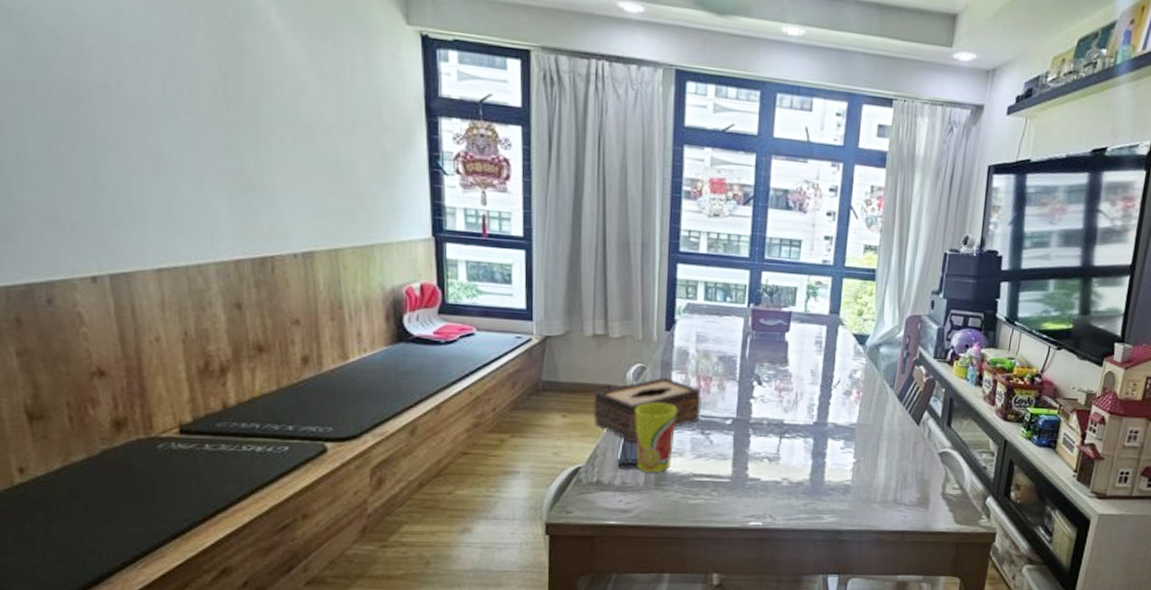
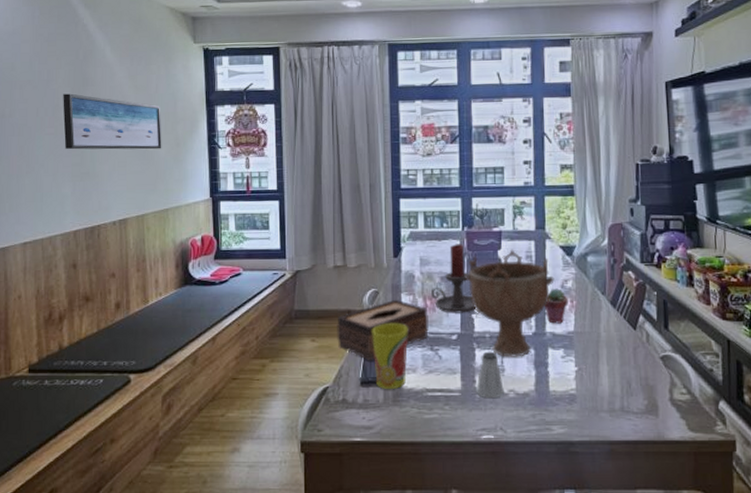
wall art: none [205,67,362,166] -> present [63,93,162,150]
candle holder: none [706,321,755,398] -> present [430,244,475,314]
decorative bowl: none [747,332,843,446] -> present [465,249,555,357]
saltshaker: none [748,438,778,487] -> present [476,351,504,399]
potted succulent: none [829,378,855,415] -> present [545,288,569,324]

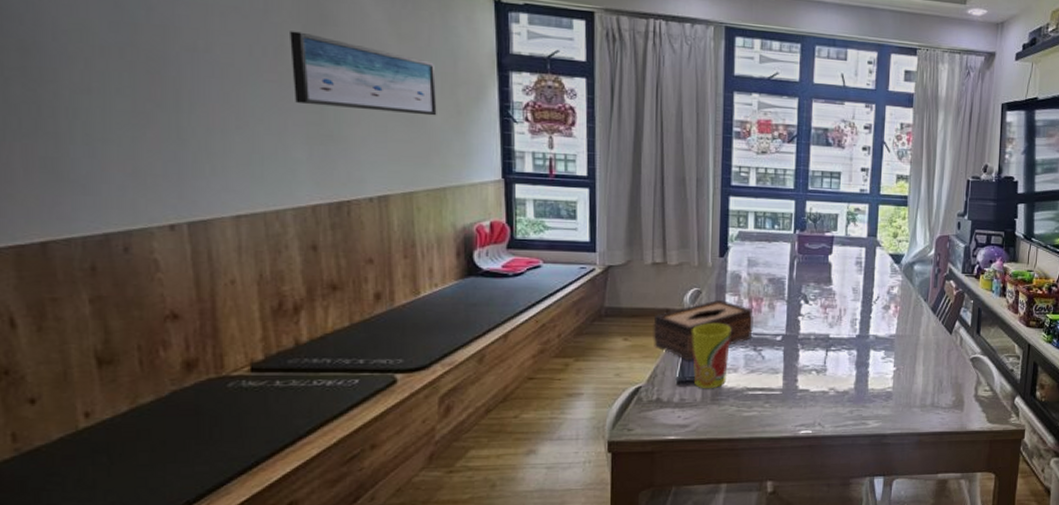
candle holder: present [430,244,475,314] -> none [757,246,802,315]
decorative bowl: present [465,249,555,357] -> none [794,254,882,358]
saltshaker: present [476,351,504,399] -> none [798,352,825,397]
potted succulent: present [545,288,569,324] -> none [870,294,893,327]

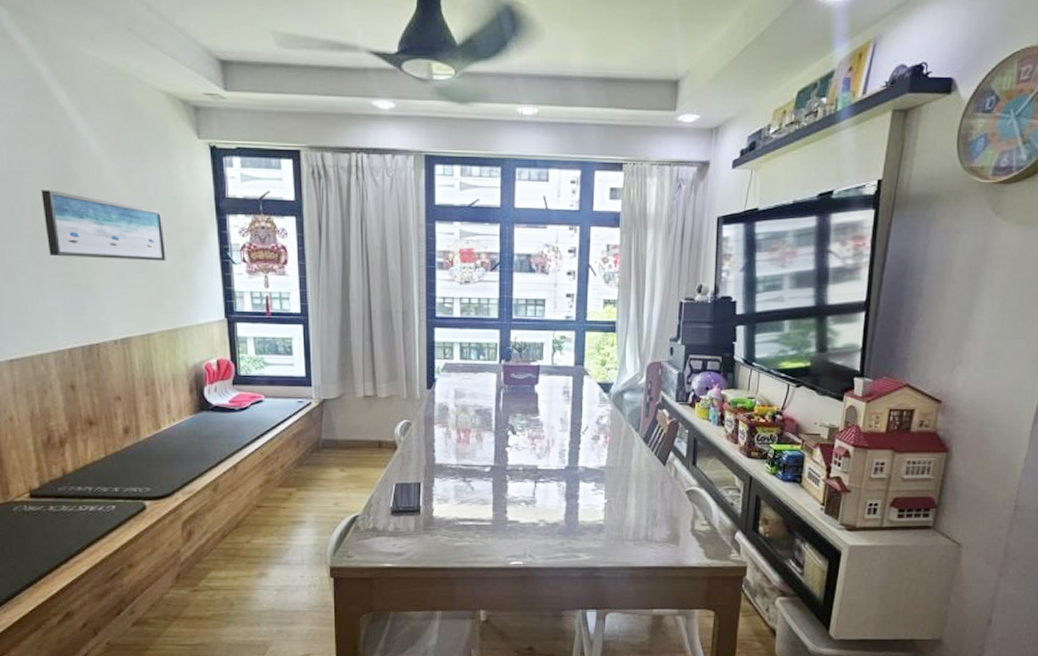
tissue box: present [653,299,753,361] -> none [367,431,462,491]
cup: present [692,323,730,389] -> none [403,455,440,519]

